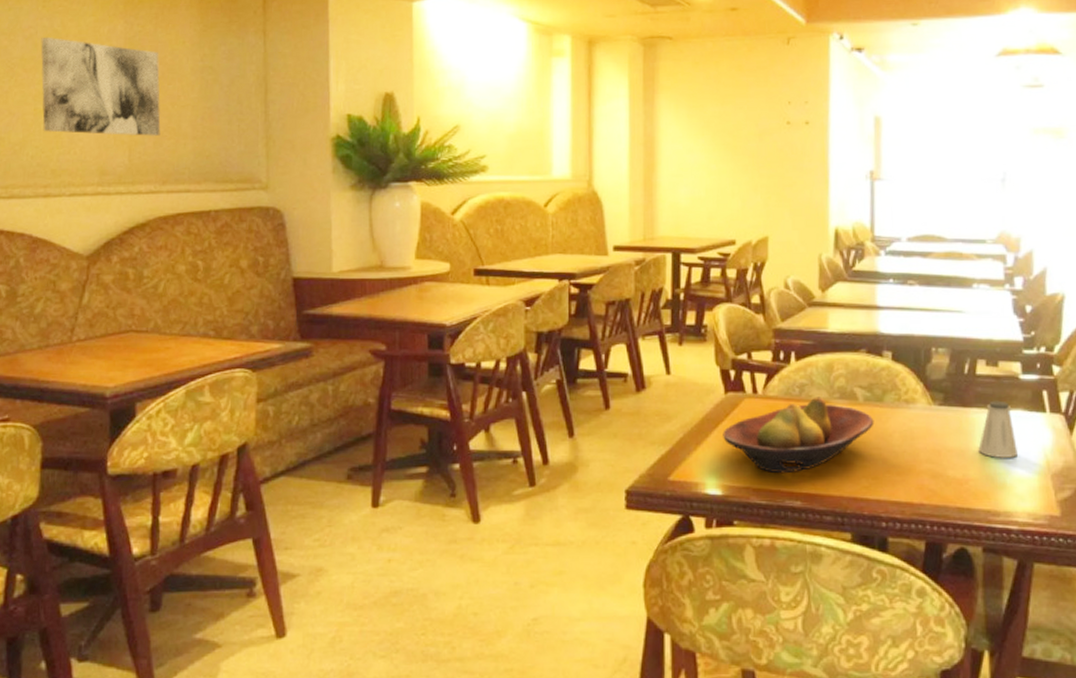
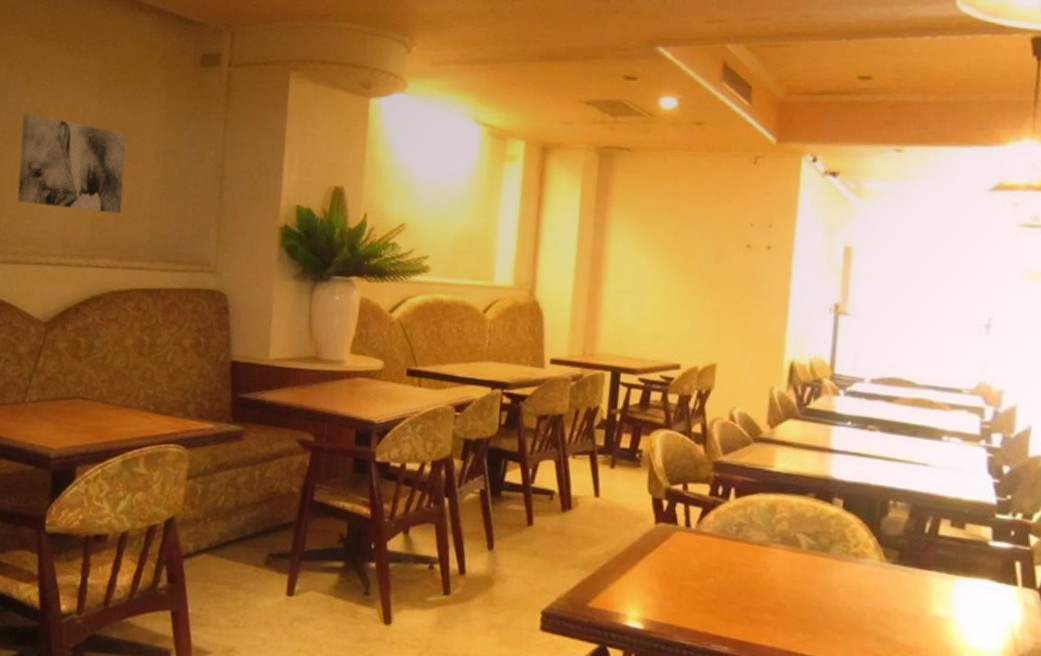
fruit bowl: present [723,397,874,474] -> none [649,538,817,616]
saltshaker: present [978,400,1017,459] -> none [934,565,980,631]

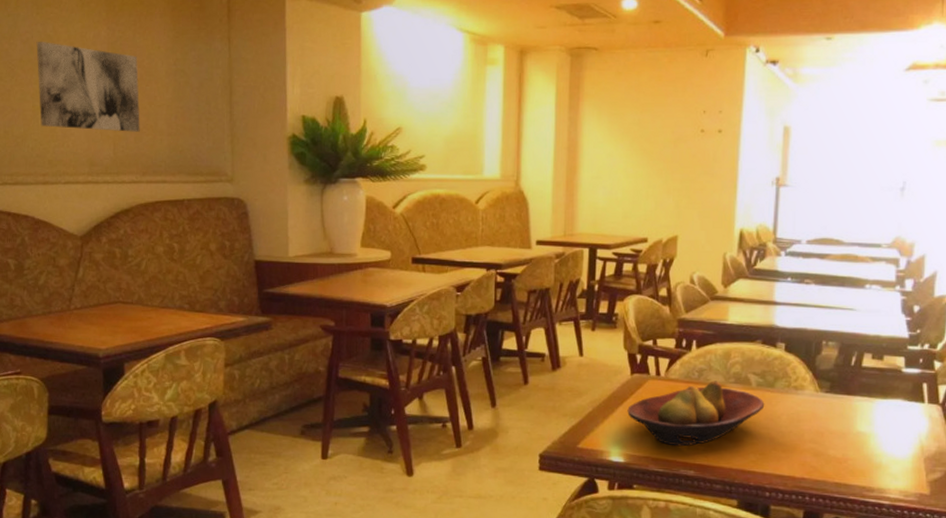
fruit bowl: none [649,538,817,616] -> present [627,381,765,447]

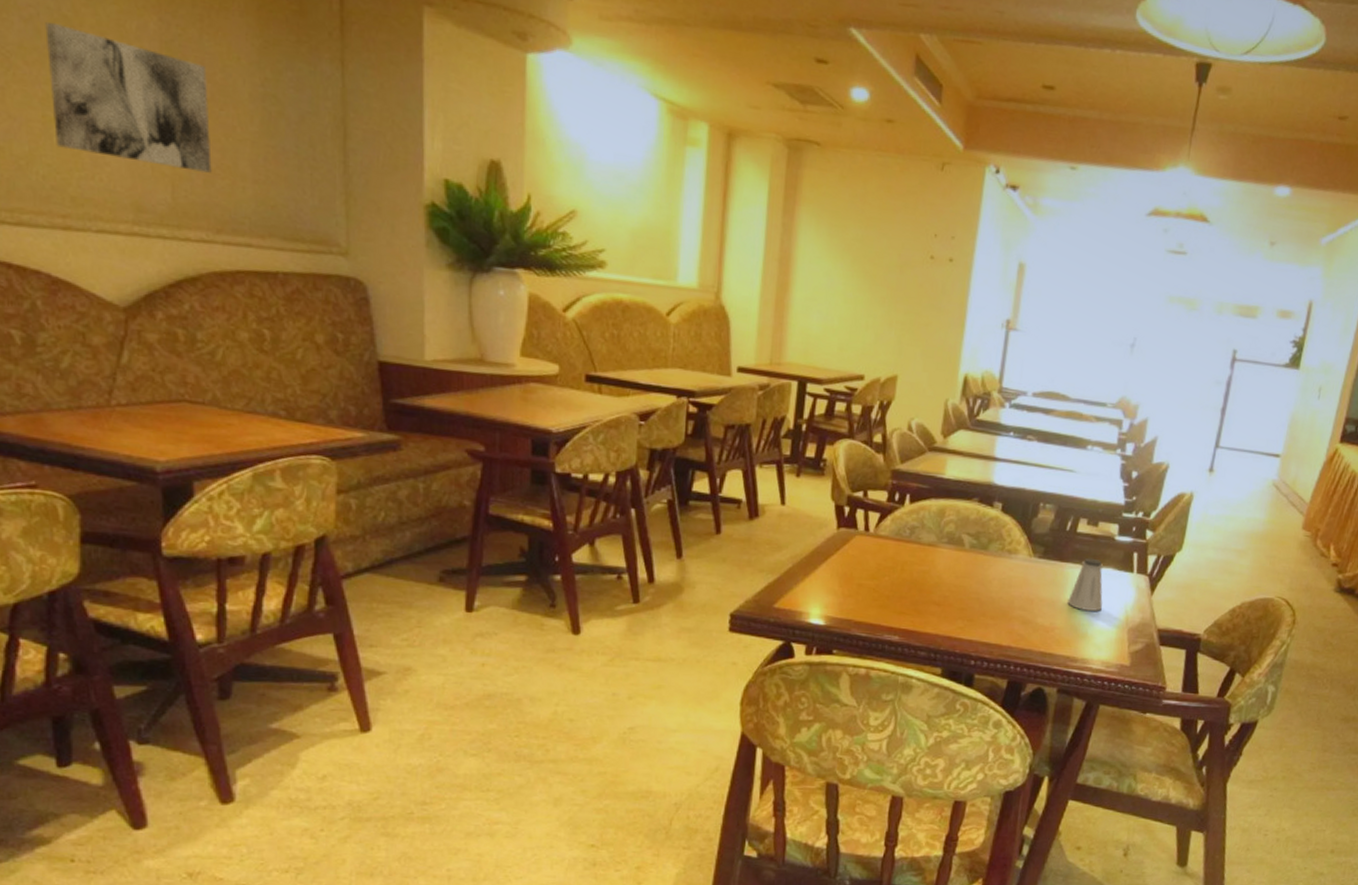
fruit bowl: present [627,381,765,447] -> none [831,539,977,610]
saltshaker: none [859,390,895,442] -> present [1067,557,1104,612]

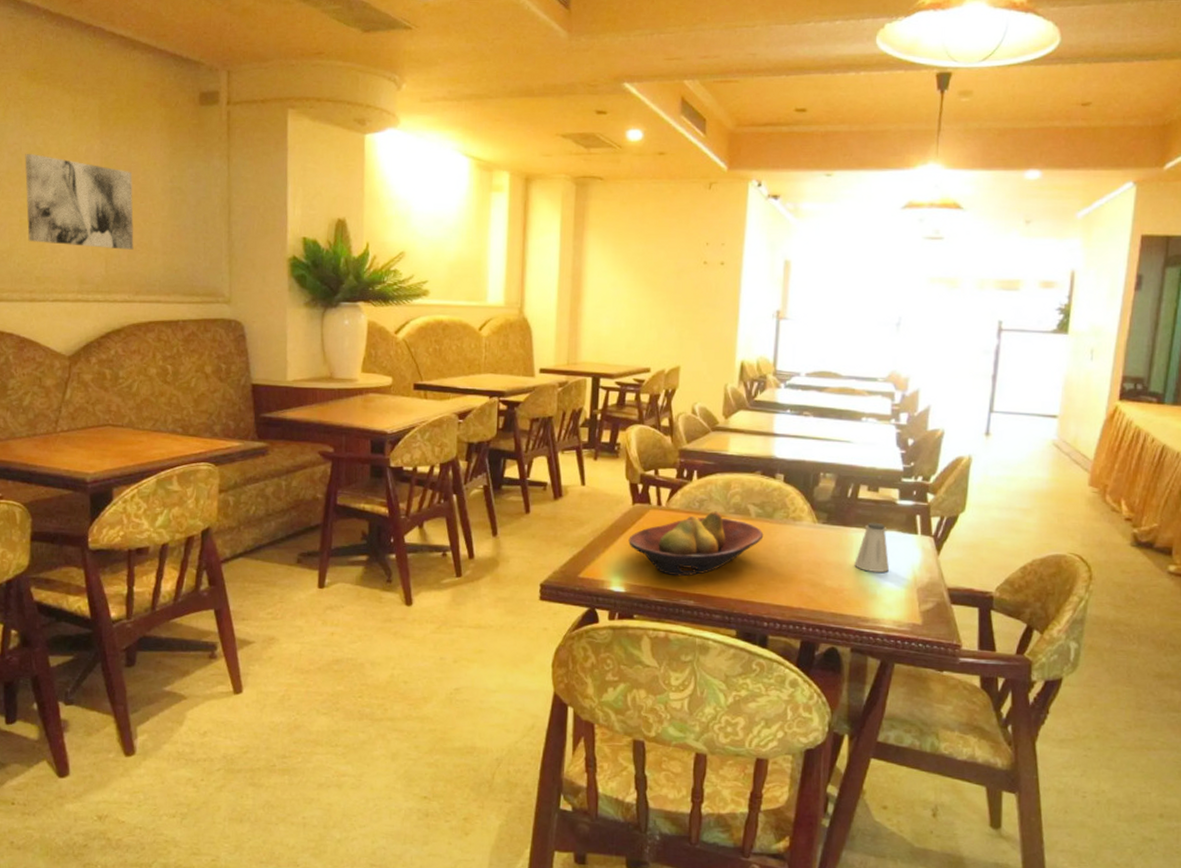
fruit bowl: none [831,539,977,610] -> present [628,511,764,577]

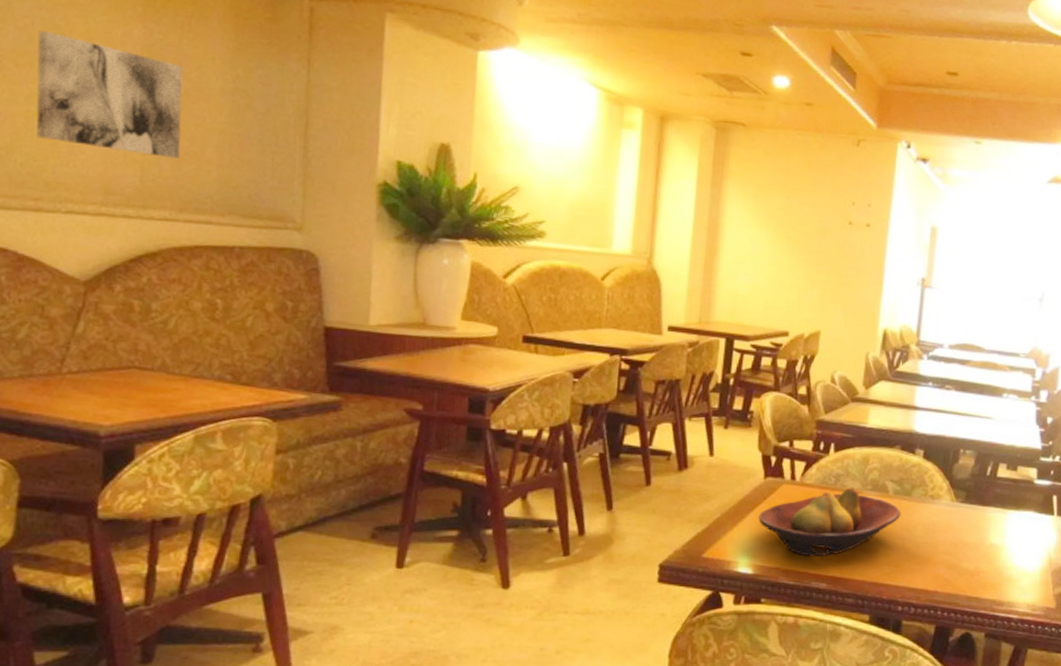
saltshaker: present [854,522,889,573] -> none [991,501,1025,555]

